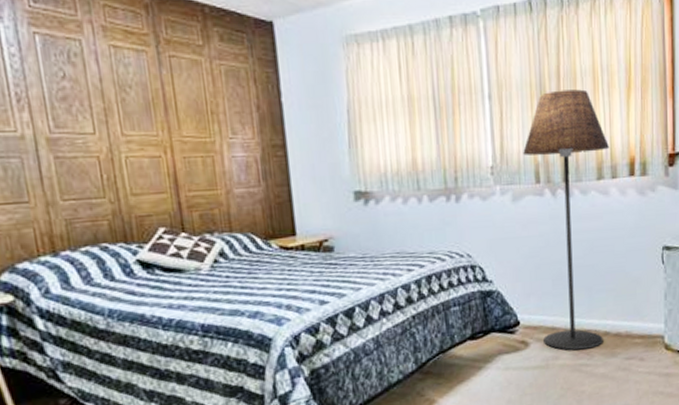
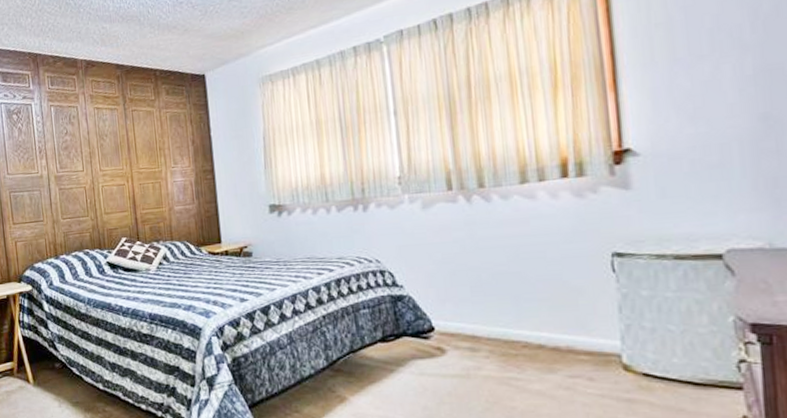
floor lamp: present [523,89,609,351] -> none [432,95,537,362]

